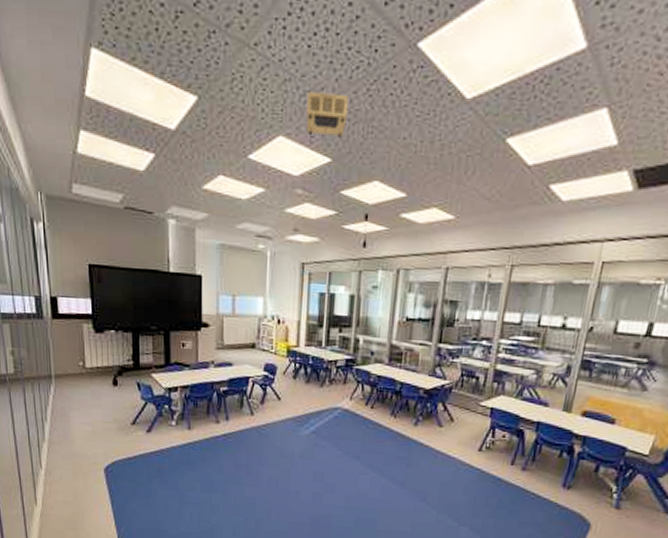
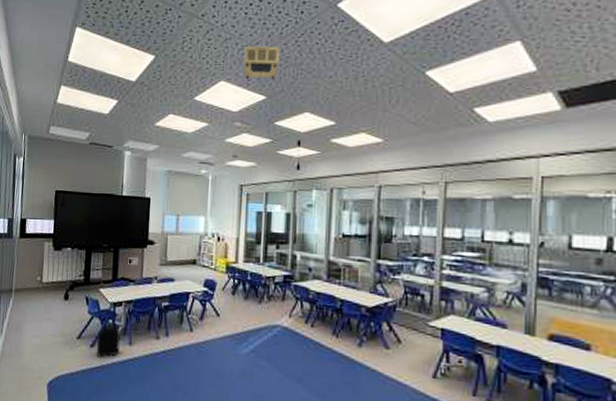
backpack: none [153,408,178,442] -> present [96,323,121,357]

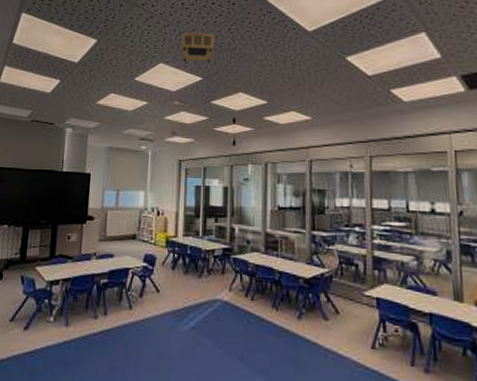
backpack: present [96,323,121,357] -> none [30,303,57,341]

